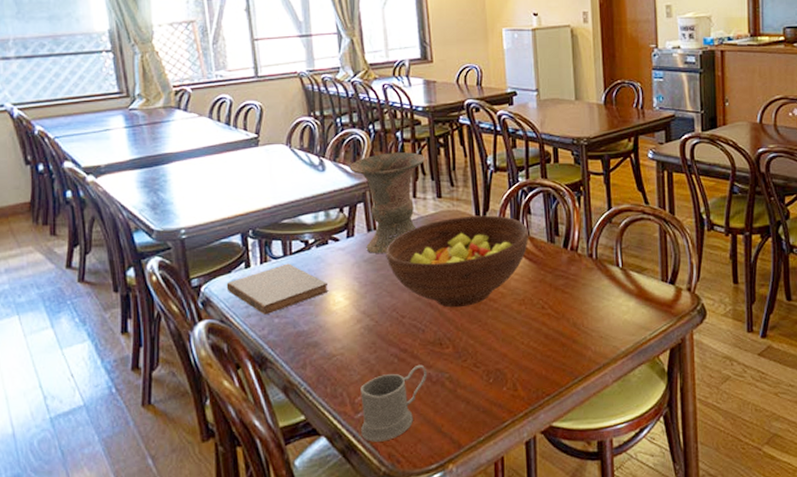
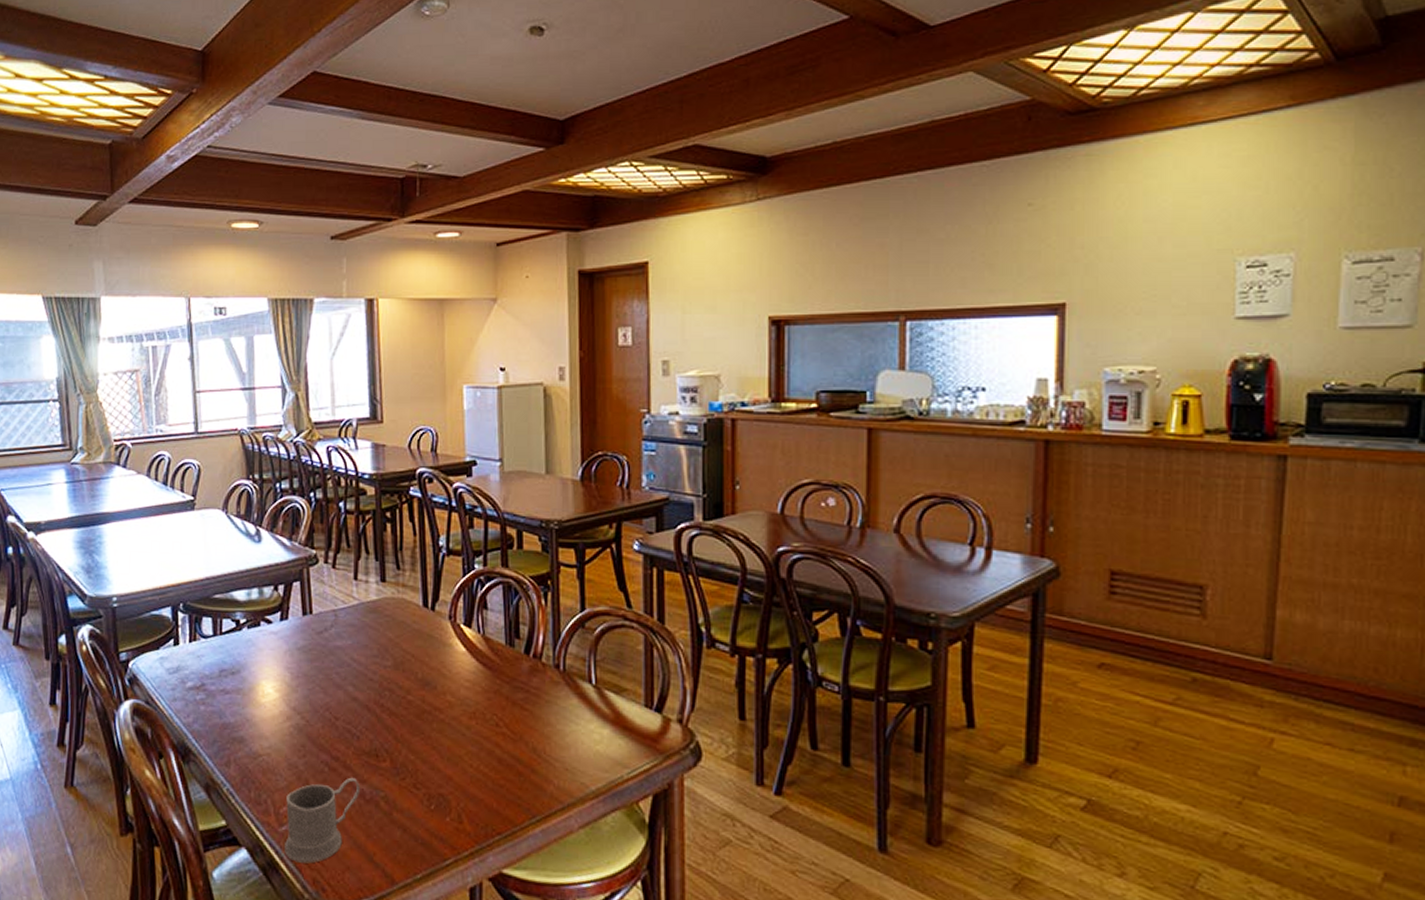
book: present [226,263,329,315] -> none [154,644,258,701]
vase: present [349,152,426,253] -> none [286,525,370,642]
fruit bowl: present [386,215,529,308] -> none [321,605,485,715]

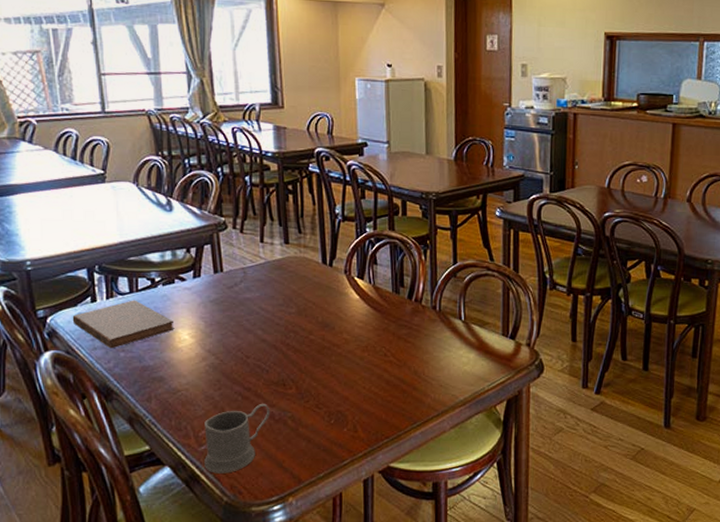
book: none [154,644,258,701] -> present [72,300,175,349]

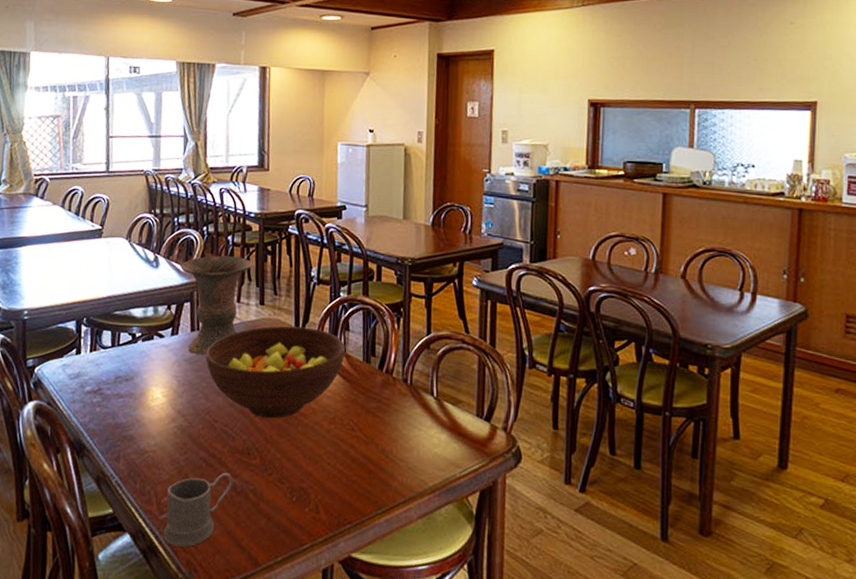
book: present [72,300,175,349] -> none [57,354,150,403]
vase: none [197,196,274,295] -> present [180,255,253,355]
fruit bowl: none [232,263,375,351] -> present [205,326,346,419]

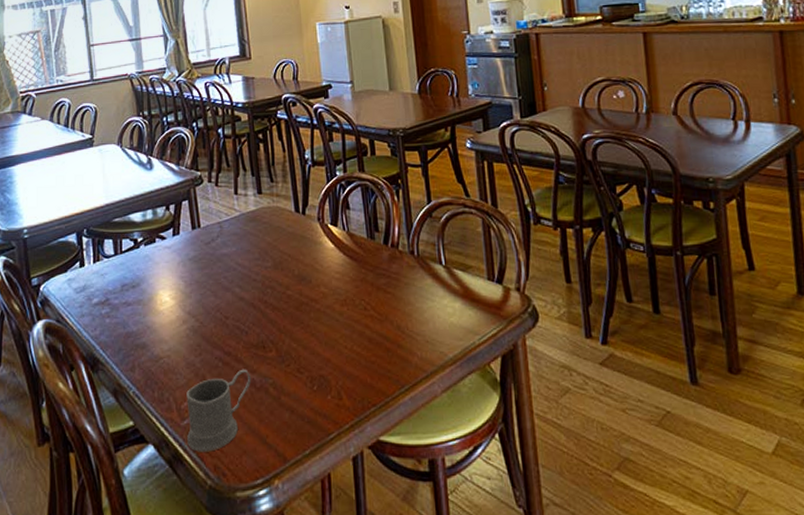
vase: present [180,255,253,355] -> none [175,148,246,252]
fruit bowl: present [205,326,346,419] -> none [209,211,349,309]

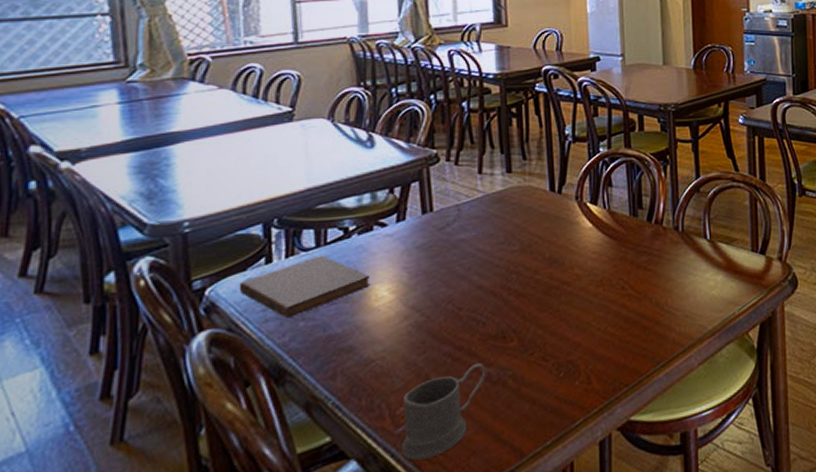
book: none [63,262,156,315] -> present [239,255,371,319]

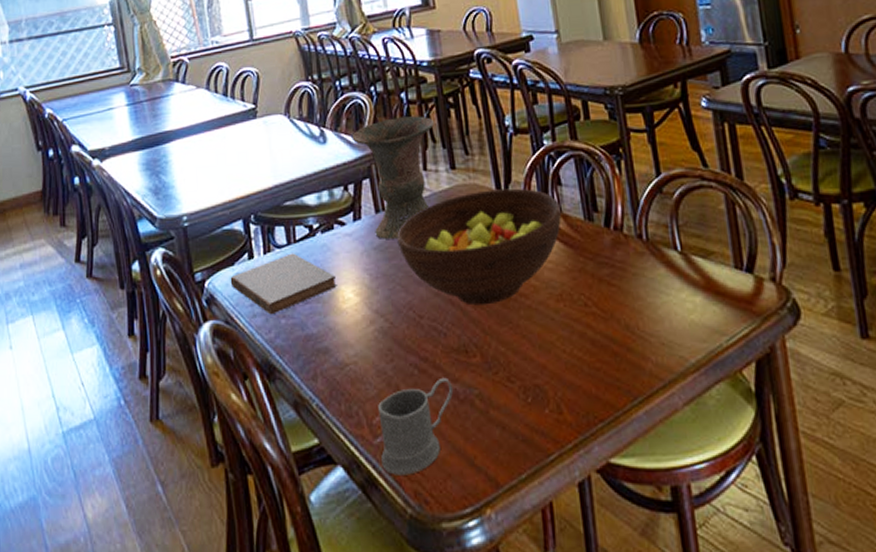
vase: none [404,124,495,238] -> present [352,116,435,239]
fruit bowl: none [443,189,610,295] -> present [397,188,562,306]

